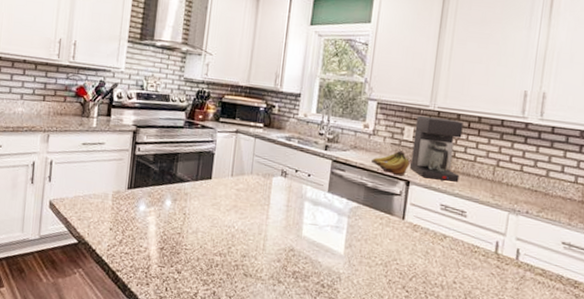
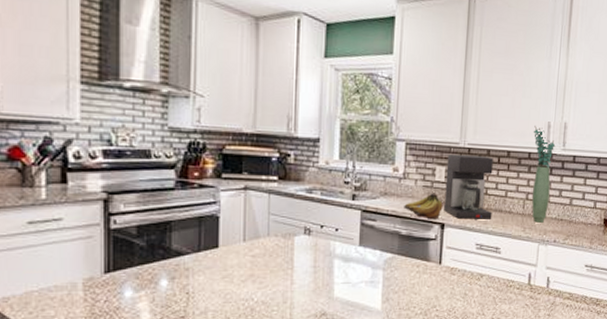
vase: none [502,94,532,193] -> present [531,126,556,224]

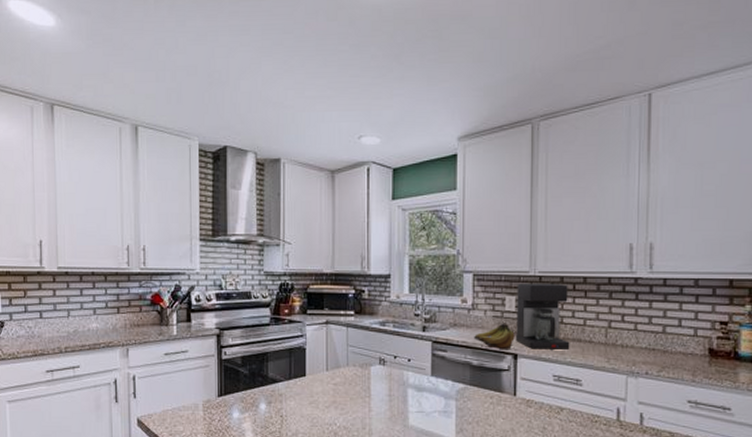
vase: present [531,126,556,224] -> none [613,249,641,354]

